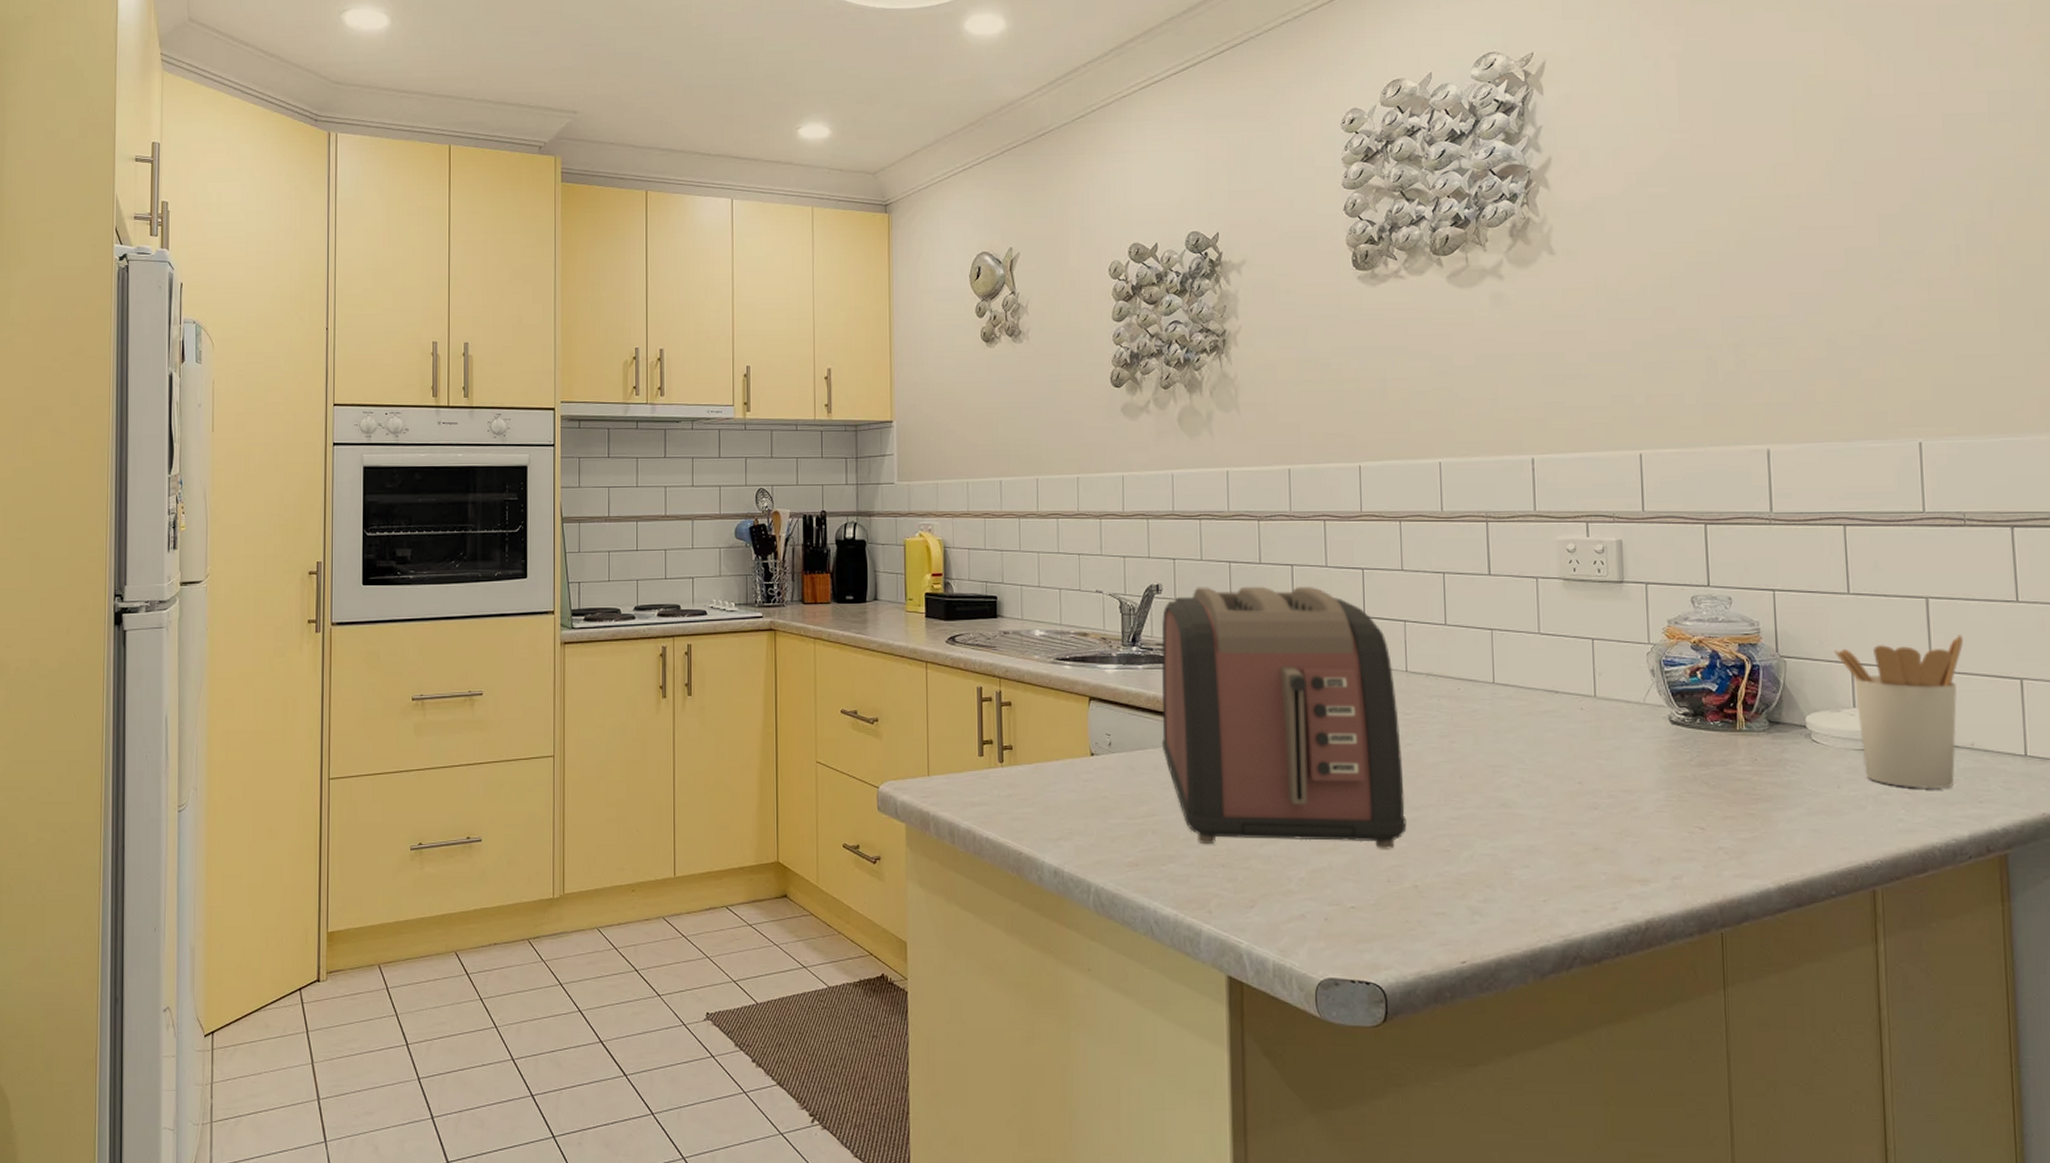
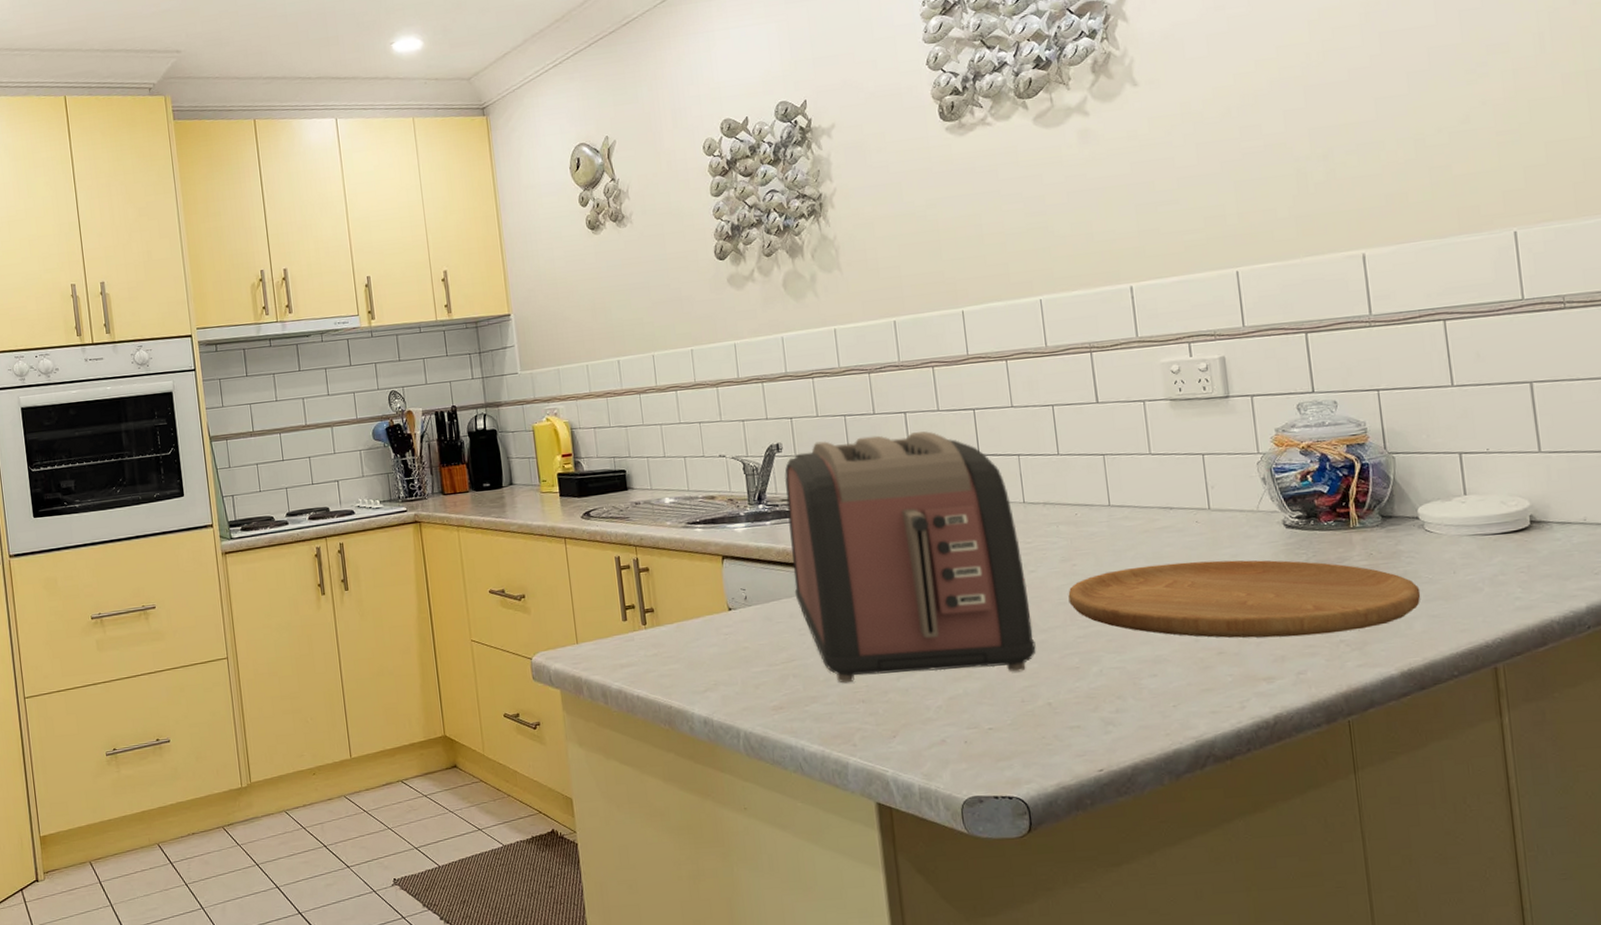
cutting board: none [1444,750,1803,839] -> present [1068,560,1421,638]
utensil holder: present [1834,635,1963,790] -> none [1442,415,1570,567]

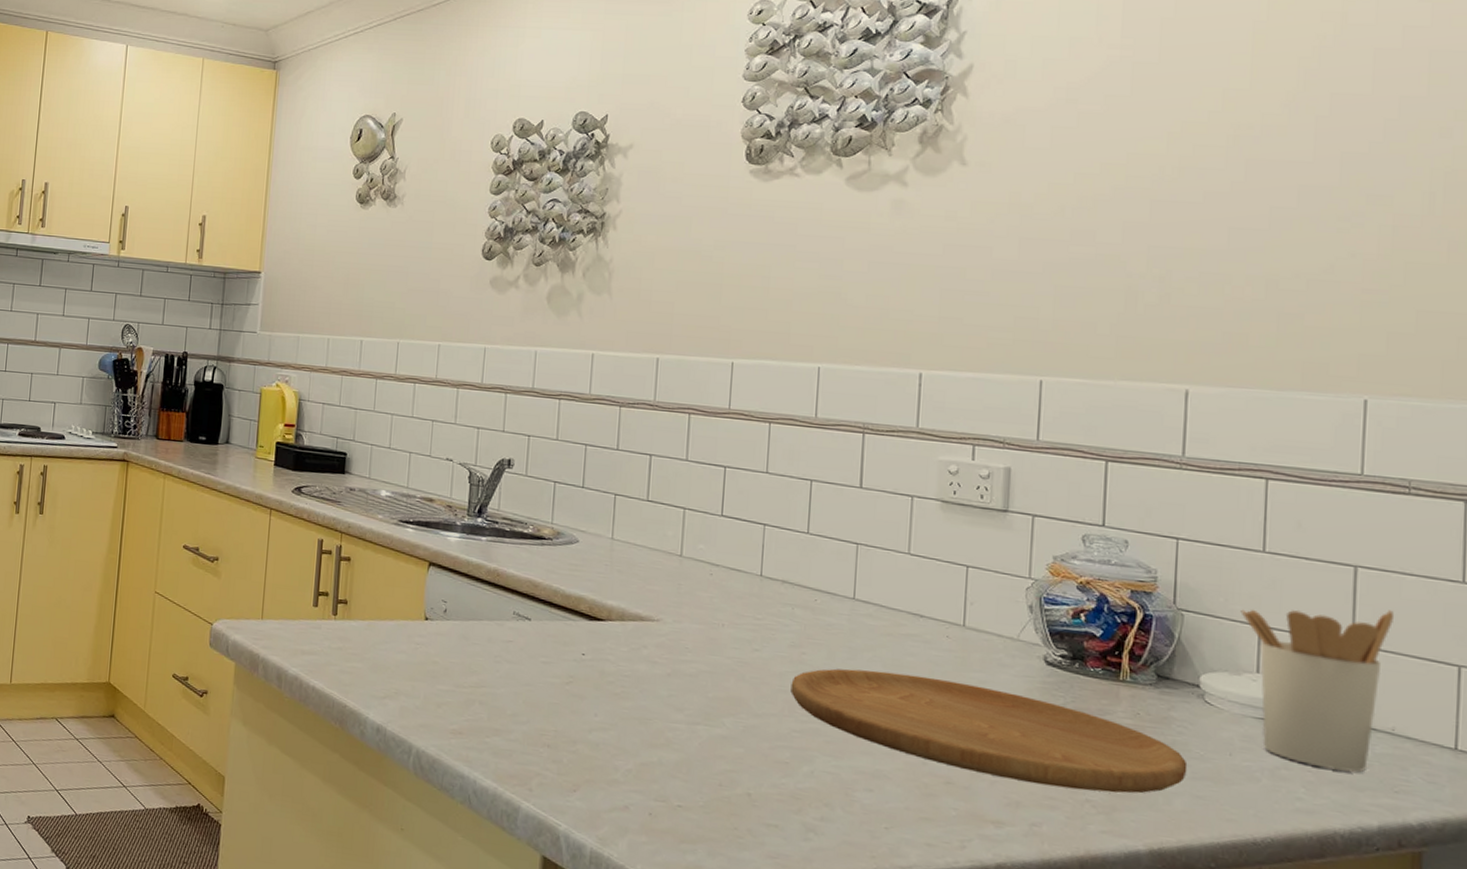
toaster: present [784,431,1036,683] -> none [497,466,748,754]
utensil holder: none [1442,415,1570,567] -> present [1240,609,1394,773]

